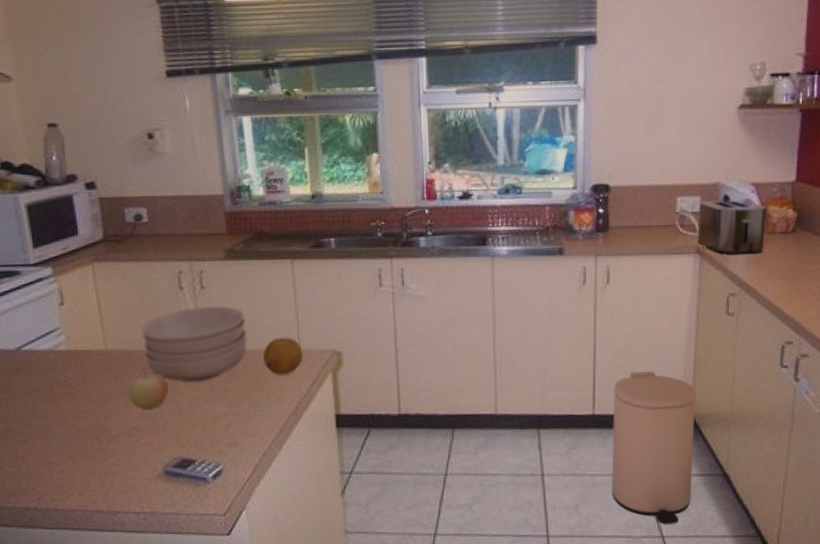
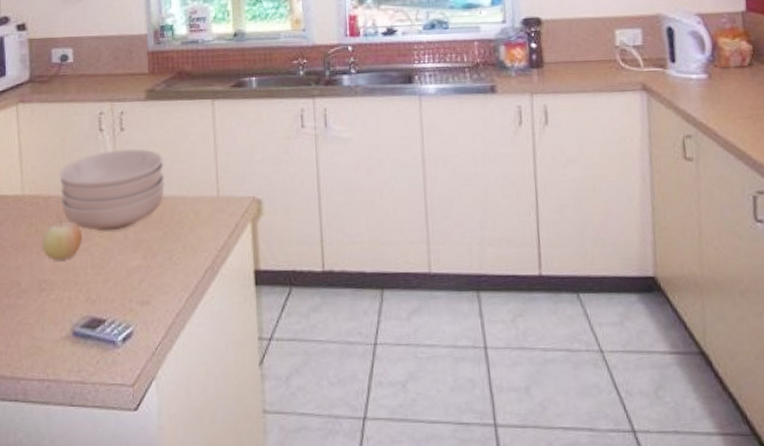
fruit: present [263,337,303,375] -> none [180,182,222,225]
pedal bin: present [611,371,697,525] -> none [561,225,664,416]
toaster: present [697,200,767,255] -> none [640,32,719,92]

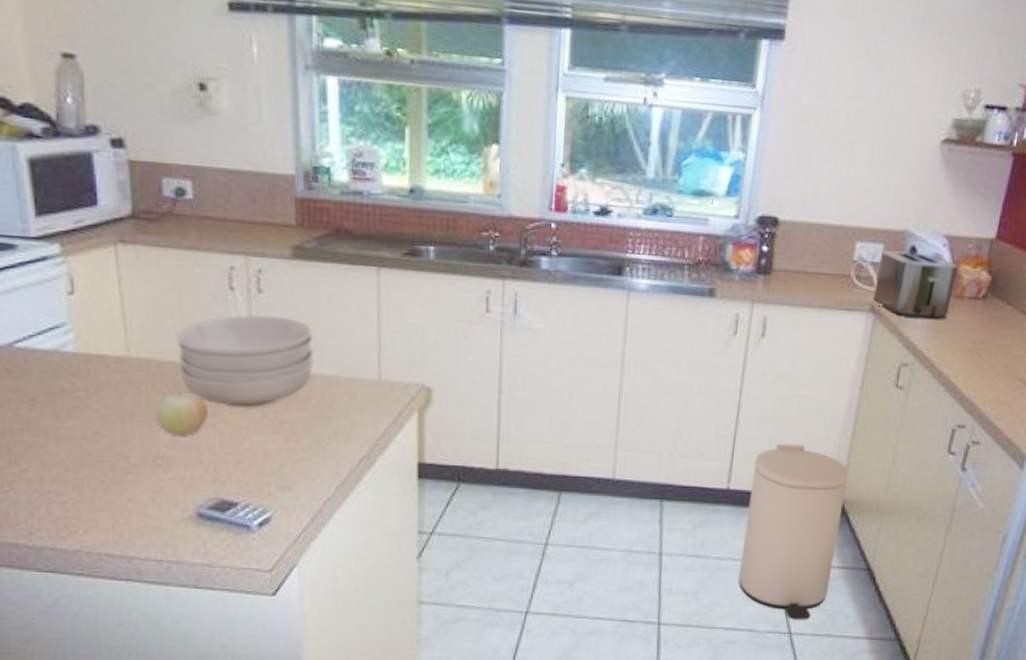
pedal bin: none [561,225,664,416] -> present [738,444,849,620]
toaster: none [640,32,719,92] -> present [873,250,958,319]

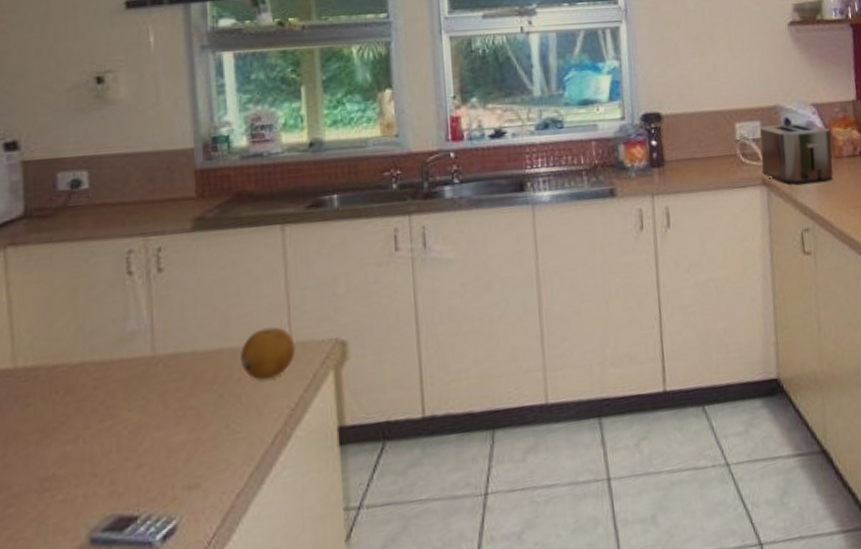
fruit: present [156,388,208,436] -> none [44,393,103,449]
bowl: present [175,314,315,408] -> none [67,293,221,403]
fruit: none [333,362,384,409] -> present [241,327,296,380]
pedal bin: present [738,444,849,620] -> none [685,329,789,528]

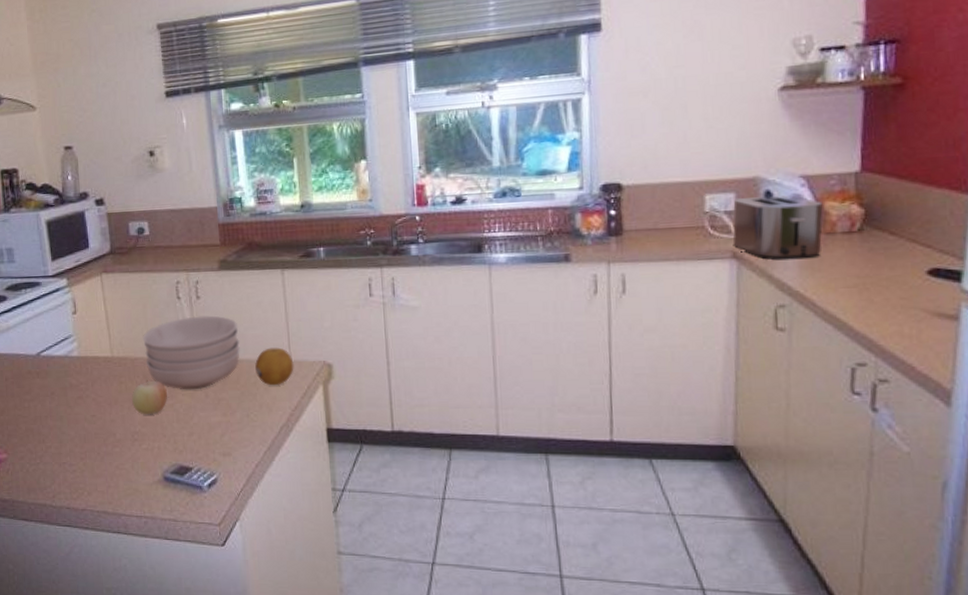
fruit: none [44,393,103,449] -> present [132,378,167,415]
bowl: none [67,293,221,403] -> present [142,315,241,390]

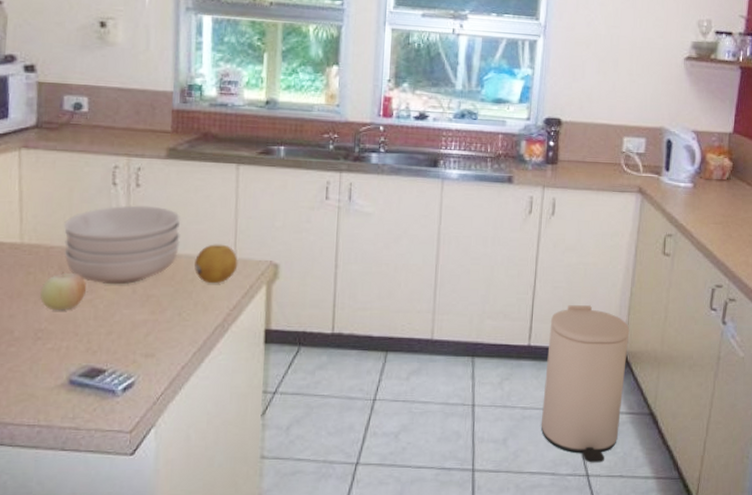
pedal bin: none [634,394,740,575] -> present [541,305,630,463]
toaster: present [733,195,823,259] -> none [640,143,706,198]

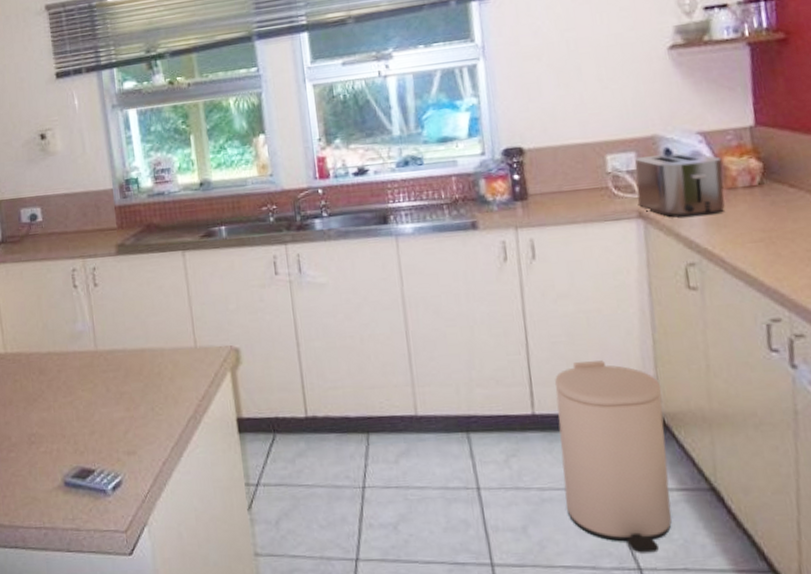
fruit: present [40,269,86,311] -> none [27,374,66,415]
bowl: present [63,205,182,285] -> none [37,303,142,385]
fruit: present [194,244,238,284] -> none [158,334,200,375]
toaster: none [640,143,706,198] -> present [635,152,725,217]

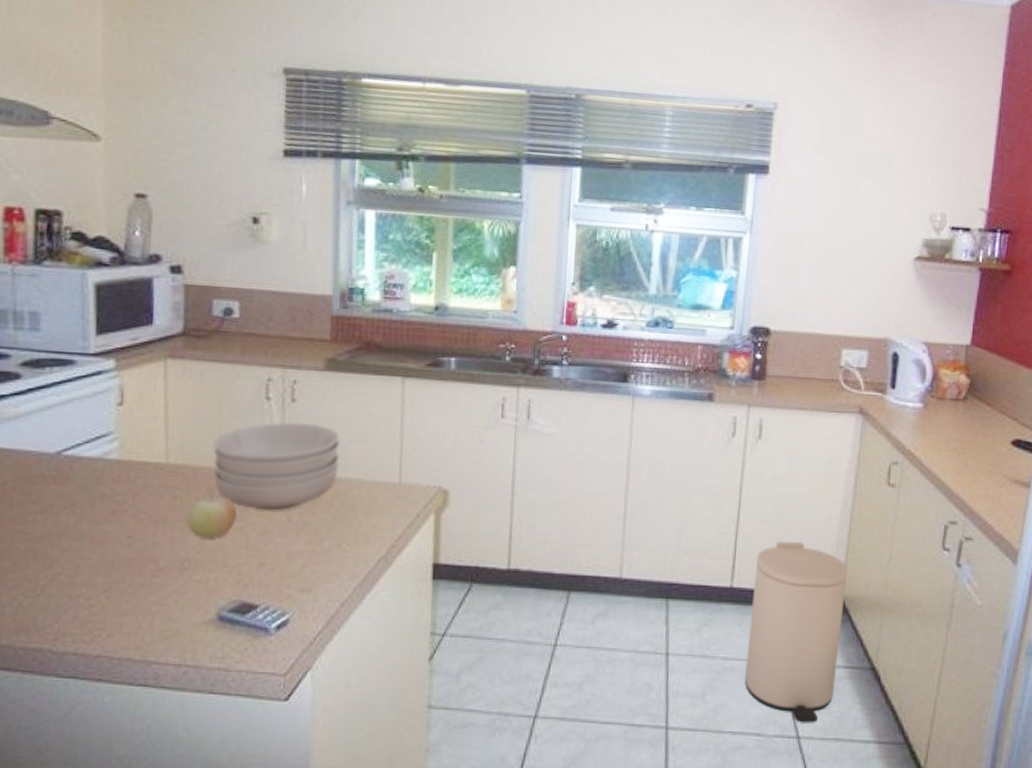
fruit: none [27,374,66,415] -> present [187,493,237,539]
bowl: none [37,303,142,385] -> present [212,422,341,511]
toaster: present [635,152,725,217] -> none [861,357,938,420]

